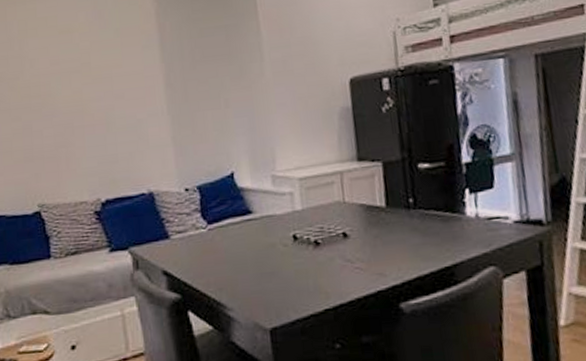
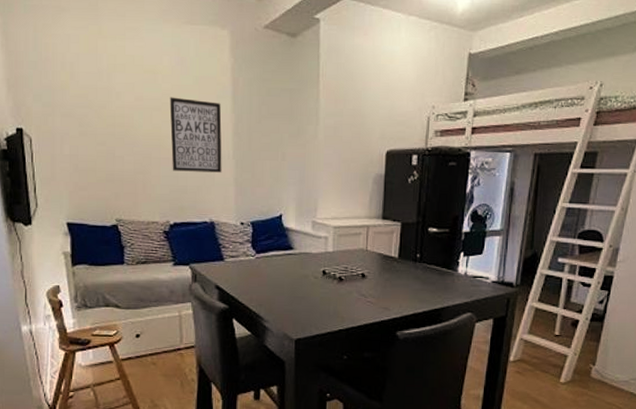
wall art: none [89,53,156,139] -> present [169,97,222,173]

